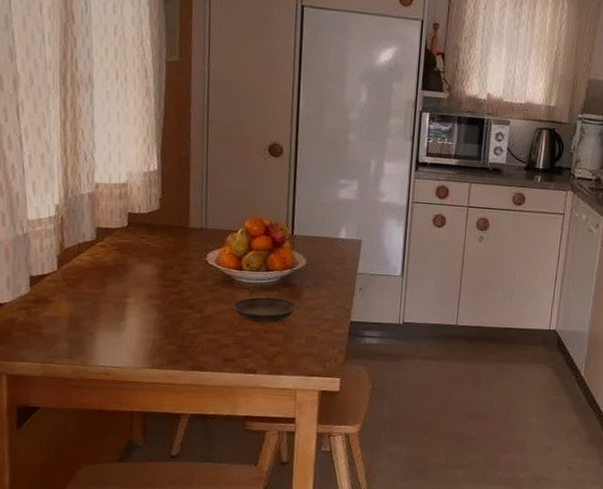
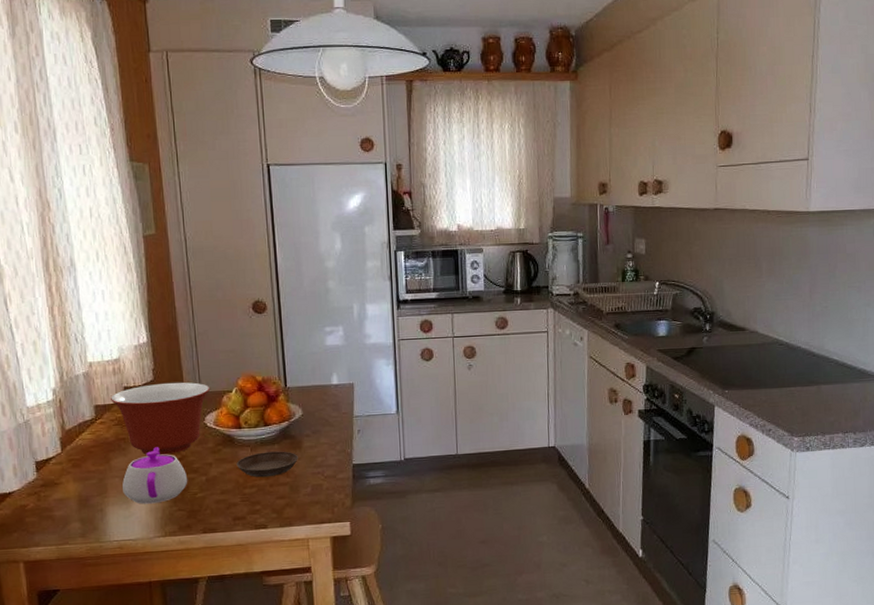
mixing bowl: none [114,214,216,287] -> present [111,382,211,455]
teapot: none [115,277,183,334] -> present [122,447,188,504]

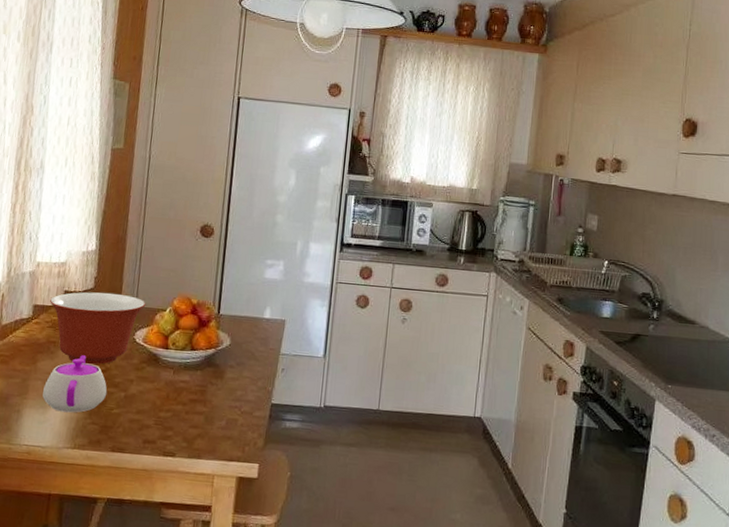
saucer: present [236,451,298,478] -> none [156,376,219,404]

